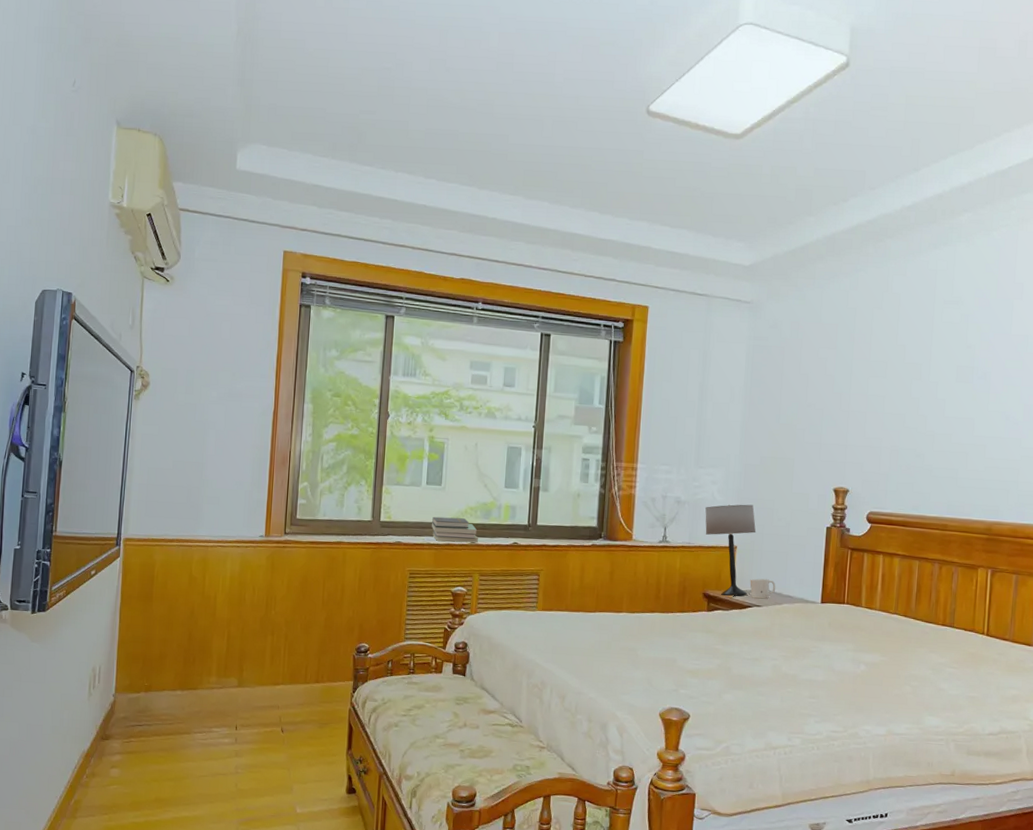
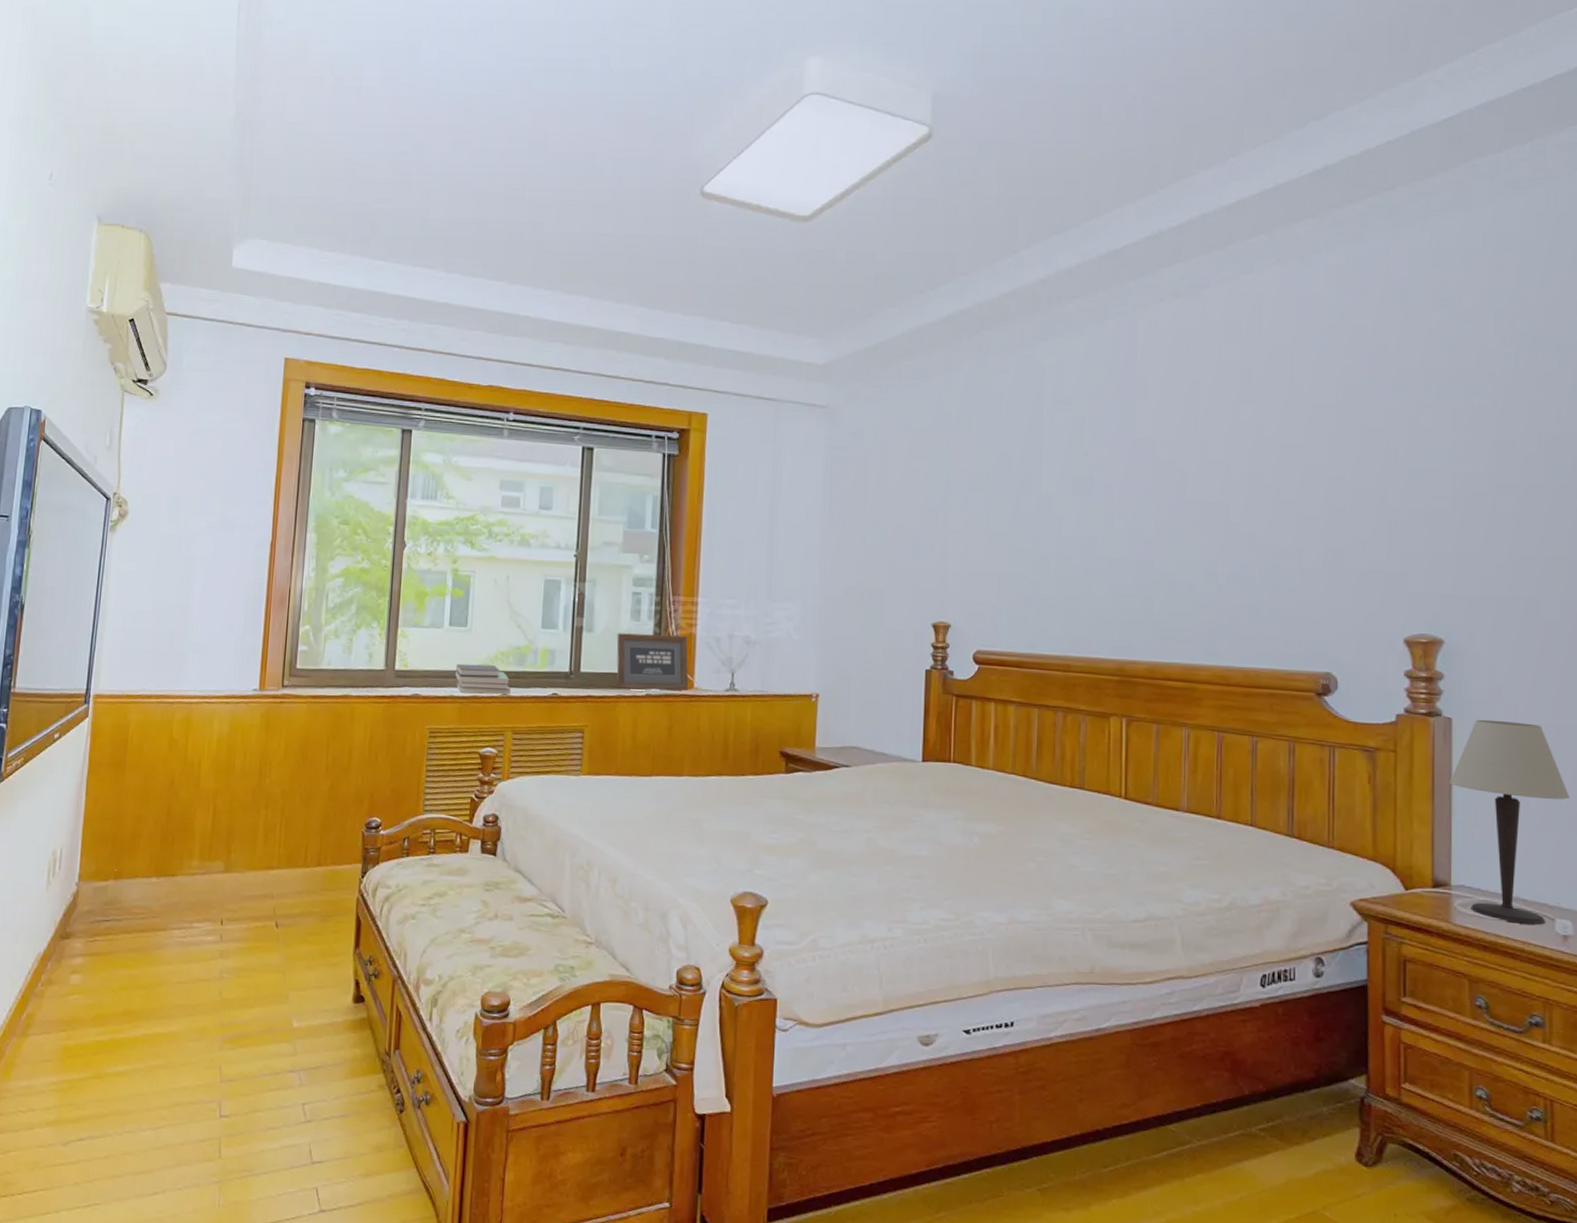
picture frame: none [568,493,628,542] -> present [616,633,689,691]
table lamp: present [705,504,756,597] -> none [780,643,842,755]
mug: present [750,578,776,599] -> none [835,732,868,758]

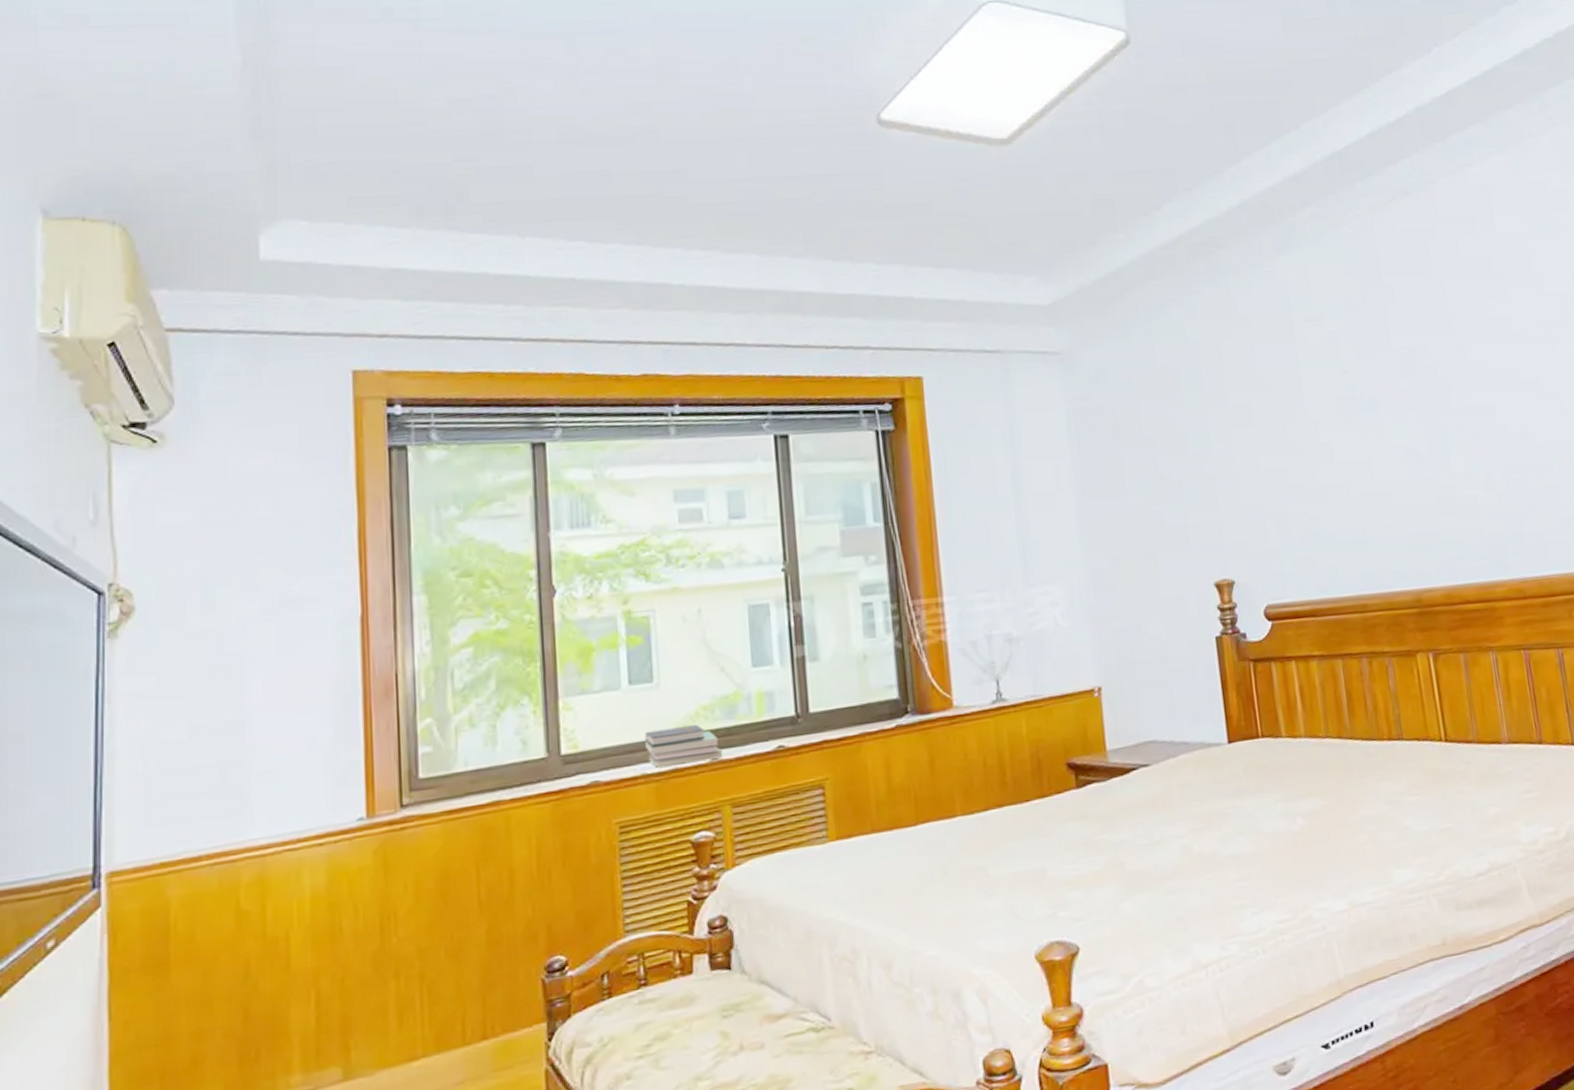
picture frame: present [616,633,689,691] -> none [849,646,947,726]

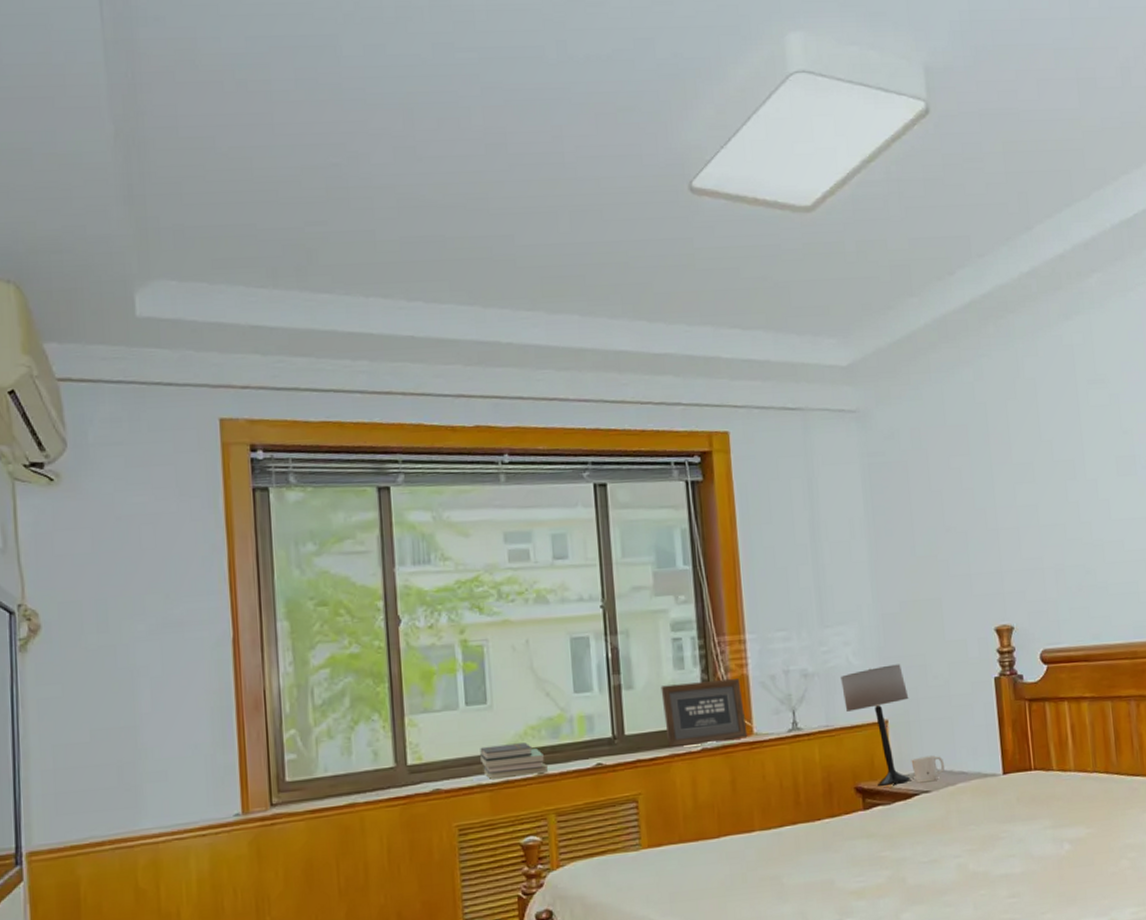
picture frame: none [849,646,947,726] -> present [660,679,748,748]
table lamp: none [1049,625,1131,762] -> present [841,664,914,787]
mug: none [1127,723,1165,756] -> present [911,754,945,783]

